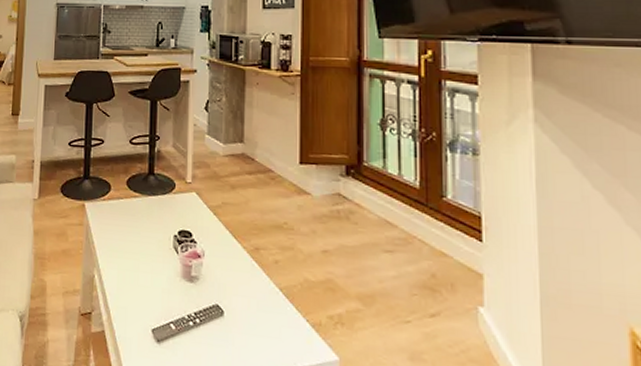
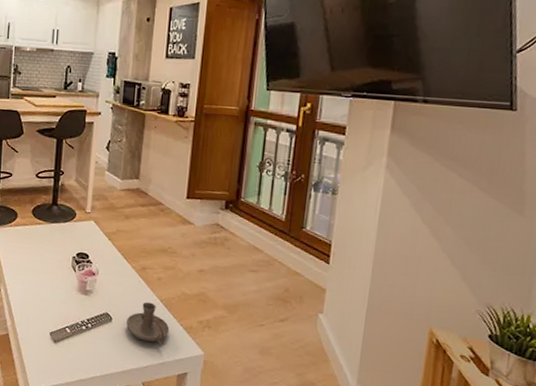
candle holder: none [241,290,294,347] -> present [126,302,170,345]

